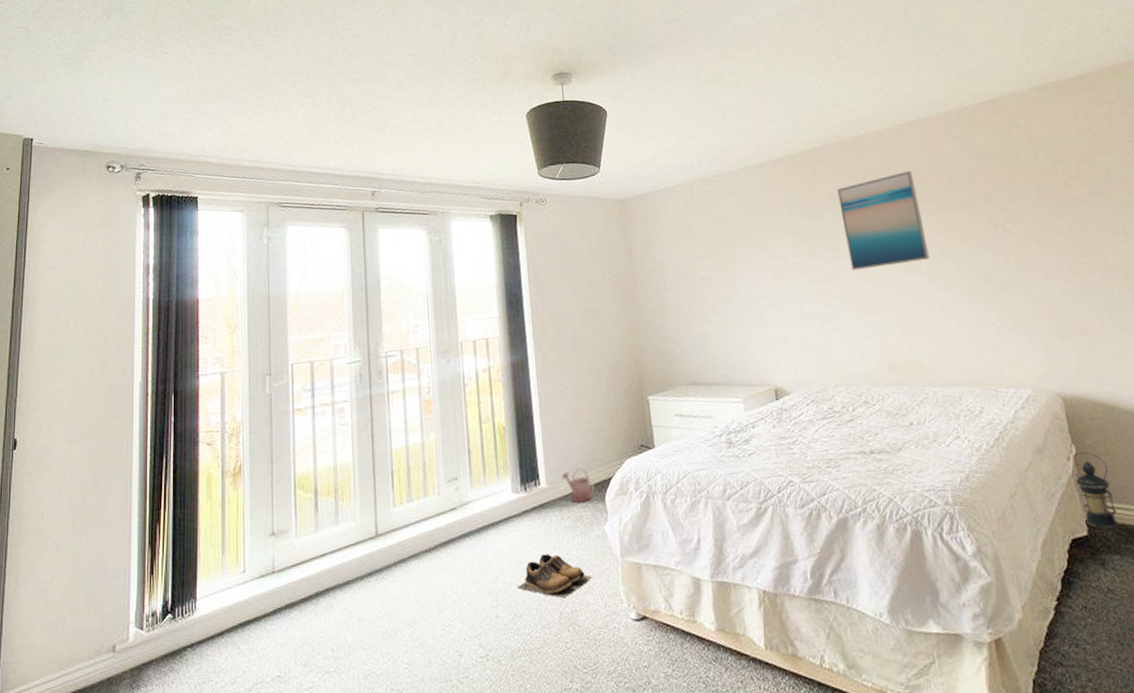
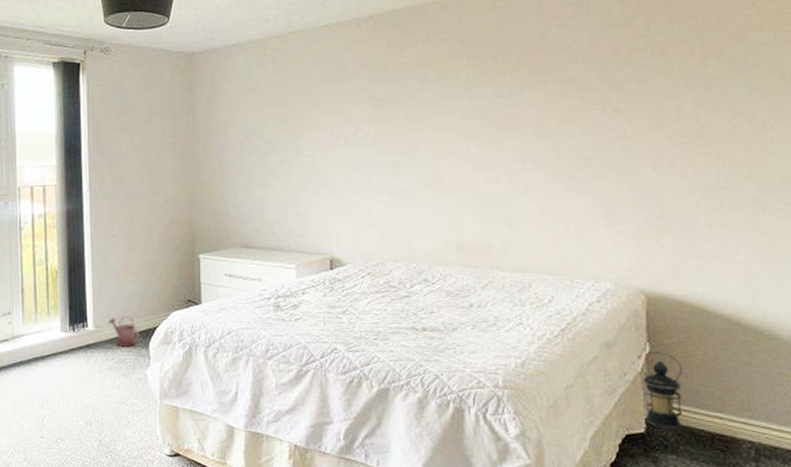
shoes: present [518,554,592,599] -> none [62,389,131,429]
wall art: present [837,171,930,271] -> none [427,38,522,144]

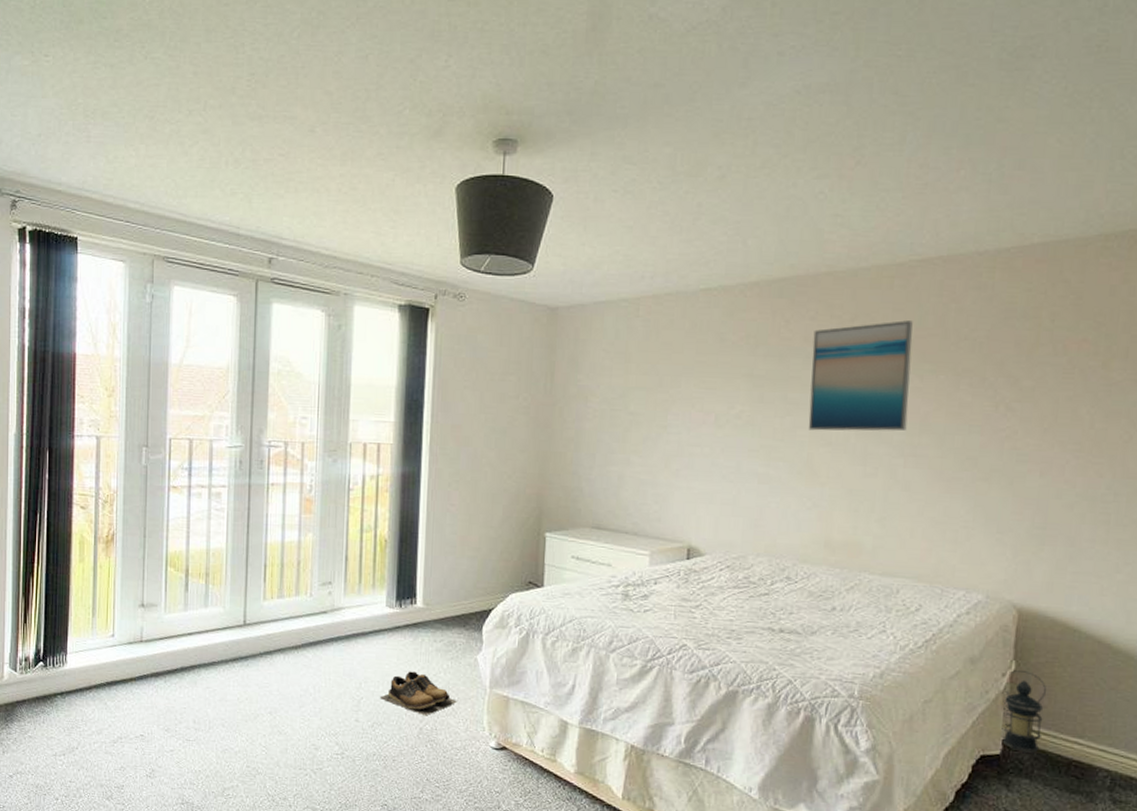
shoes: none [62,389,131,429] -> present [380,671,457,716]
watering can: present [108,315,139,346] -> none [439,594,472,628]
wall art: none [427,38,522,144] -> present [808,320,913,432]

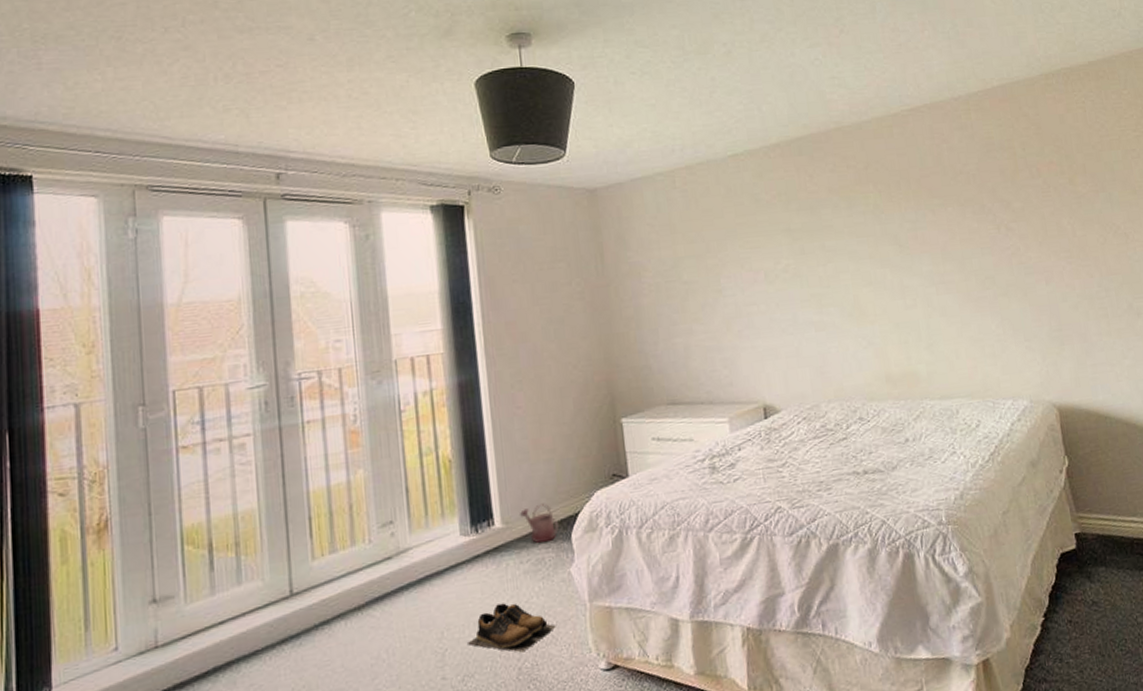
watering can: none [439,594,472,628] -> present [519,503,559,543]
wall art: present [808,320,913,432] -> none [835,163,932,274]
lantern: present [1002,670,1046,753] -> none [1064,463,1105,542]

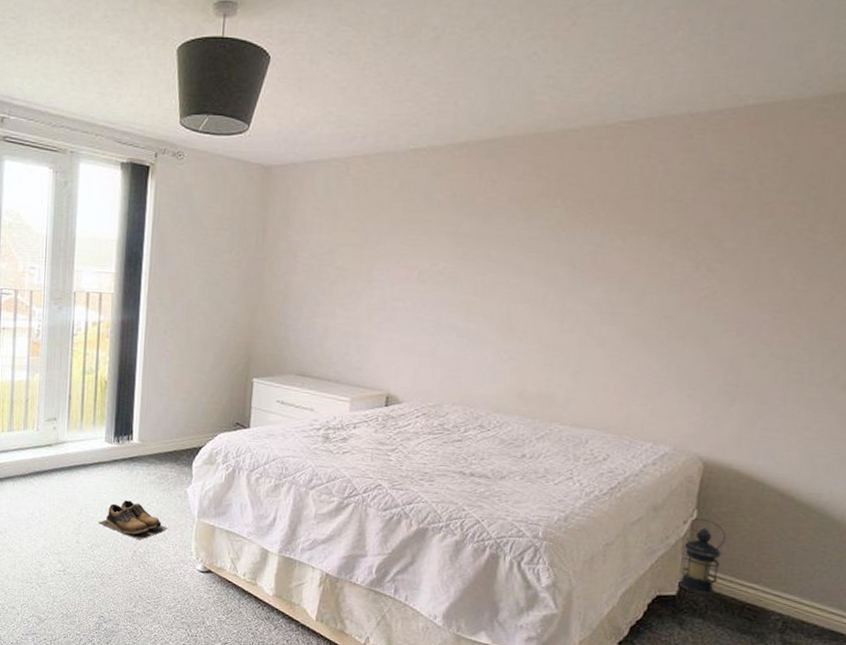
watering can: present [519,503,559,543] -> none [153,432,184,463]
lantern: none [1064,463,1105,542] -> present [678,518,726,596]

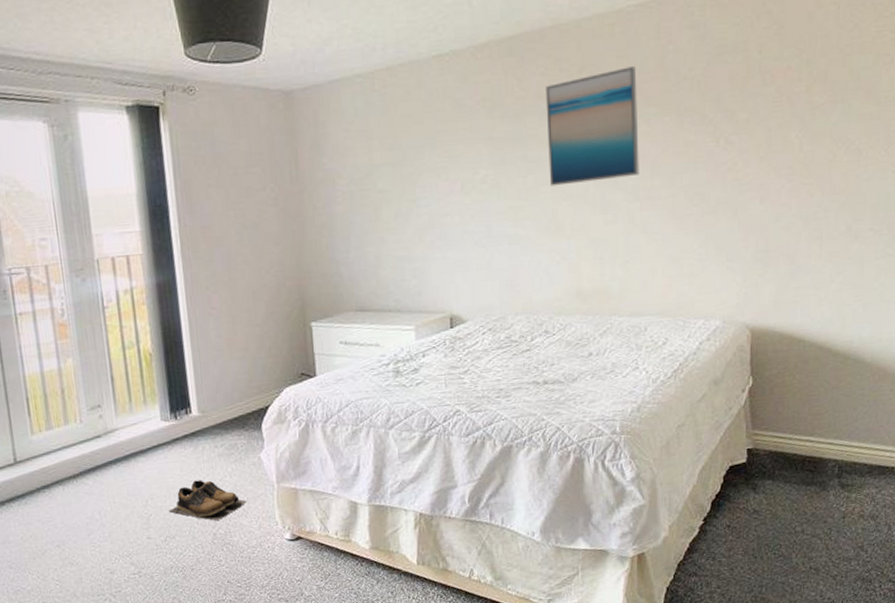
wall art: none [508,181,619,290] -> present [545,66,639,186]
lantern: present [678,518,726,596] -> none [744,384,780,457]

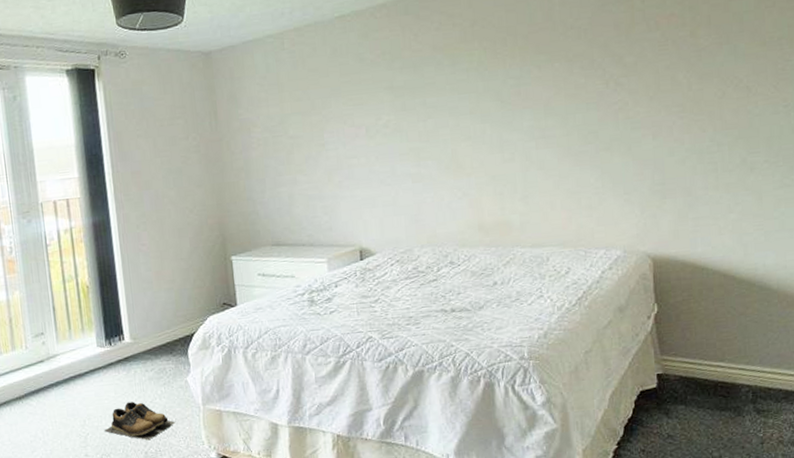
wall art: present [545,66,639,186] -> none [440,19,533,129]

